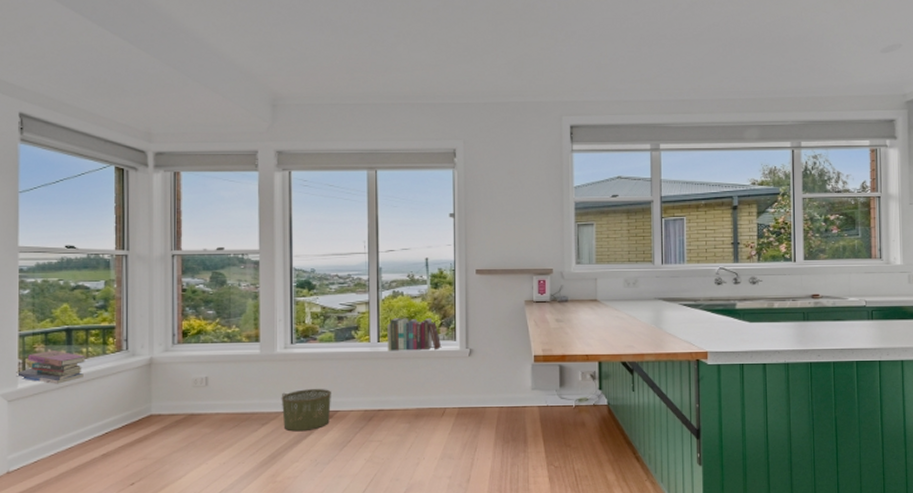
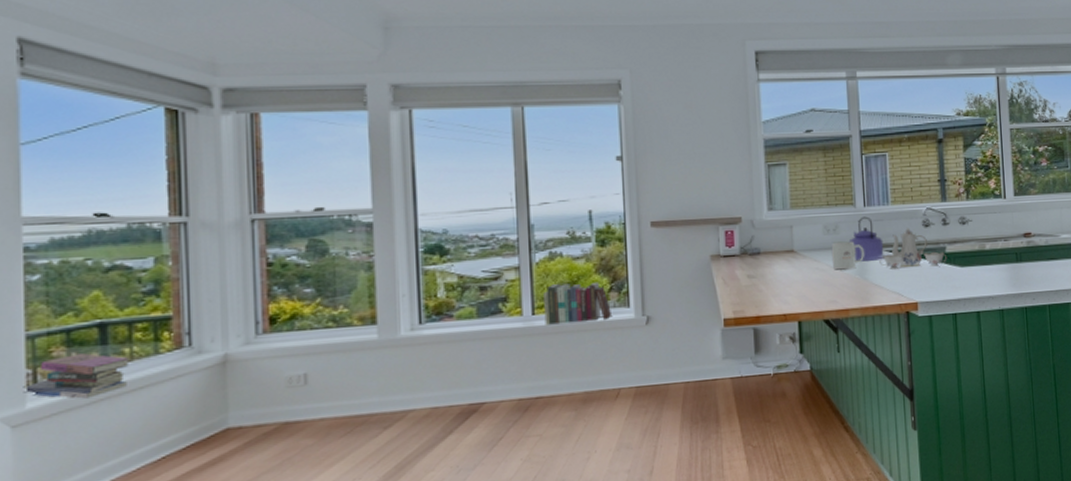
basket: present [281,389,331,432] -> none [408,377,475,434]
mug: none [630,294,660,319] -> present [831,241,864,270]
kettle: none [646,273,678,313] -> present [848,216,884,262]
tea set: none [674,285,737,321] -> present [879,228,948,269]

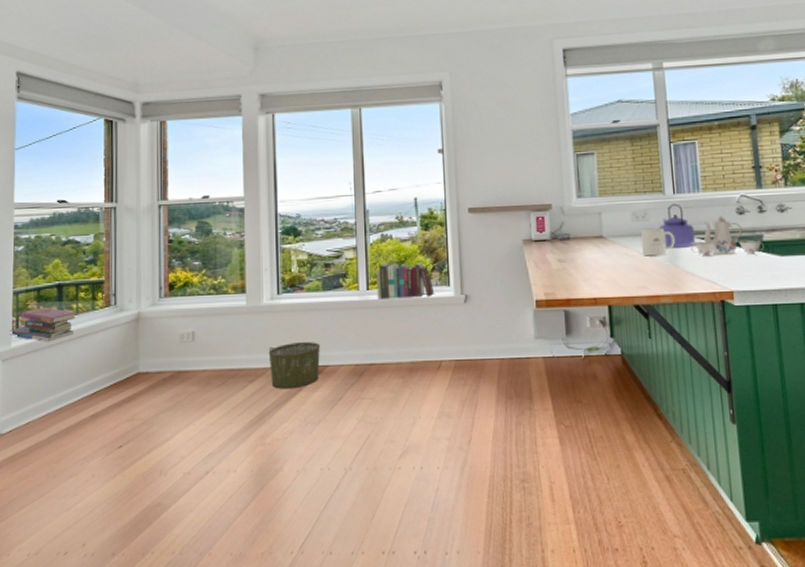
basket: none [408,377,475,434] -> present [268,342,320,389]

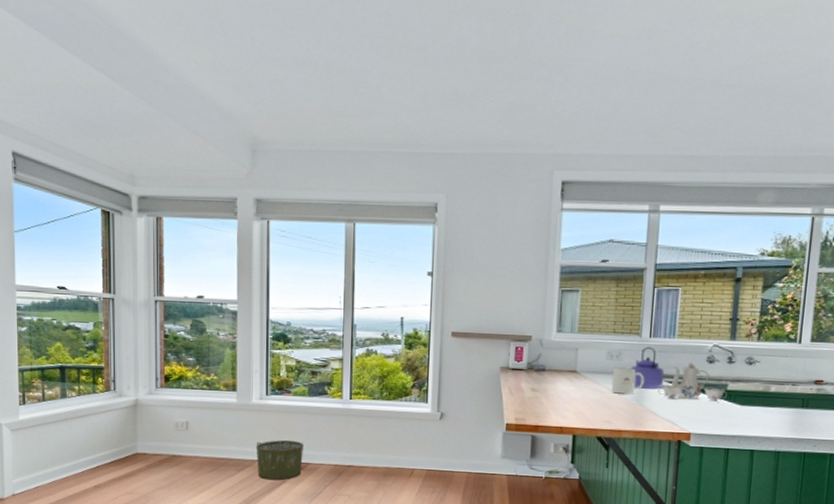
books: present [10,307,76,342] -> none [17,386,79,418]
books: present [376,262,435,301] -> none [359,376,413,412]

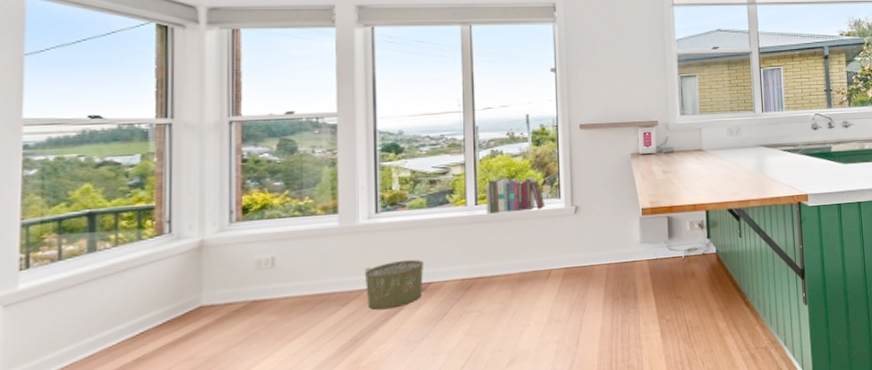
books: none [359,376,413,412] -> present [486,176,546,215]
mug: present [611,367,644,395] -> none [734,141,762,166]
kettle: present [630,346,665,389] -> none [749,120,779,159]
tea set: present [658,362,728,402] -> none [775,130,833,166]

